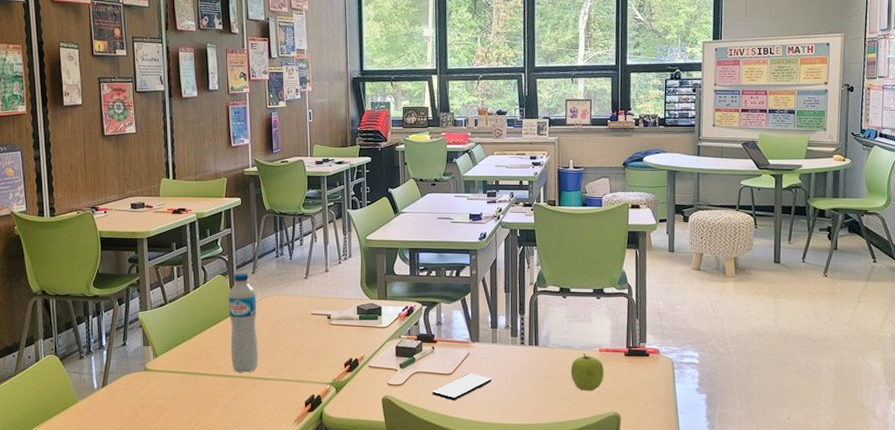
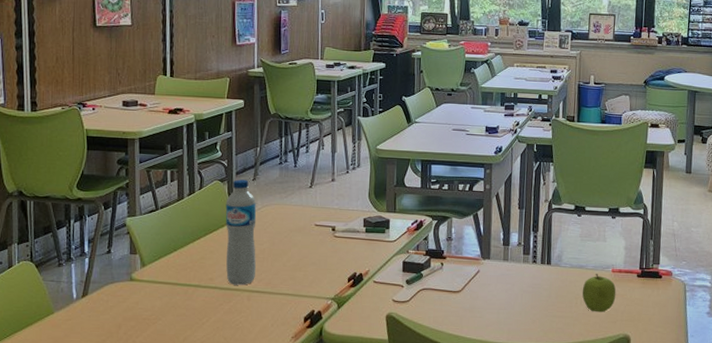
smartphone: present [432,373,492,401] -> none [439,291,502,320]

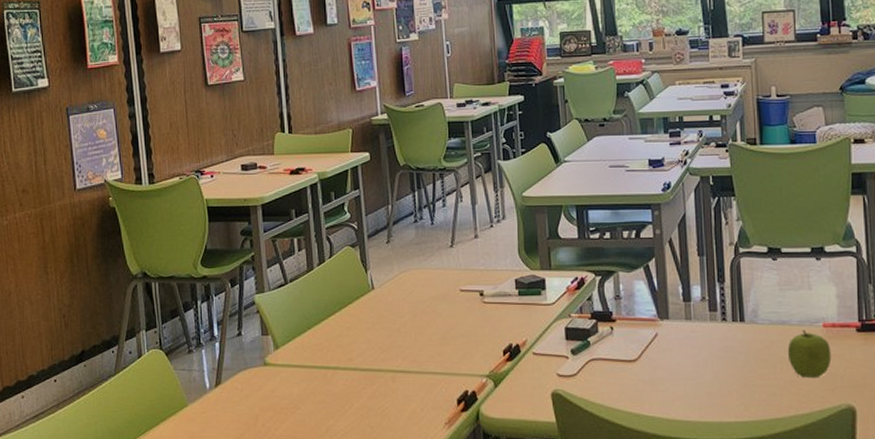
water bottle: present [225,179,257,285] -> none [359,243,398,365]

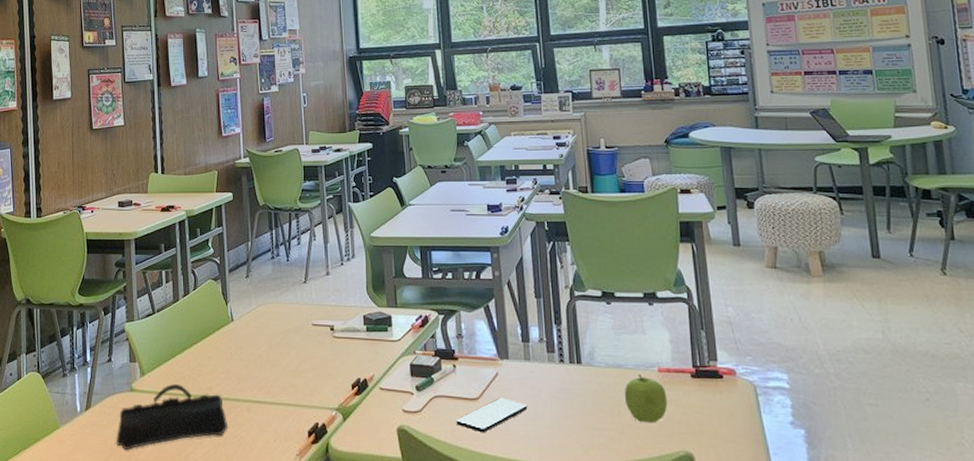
pencil case: none [251,357,372,426] -> present [117,384,228,451]
smartphone: none [613,358,688,394] -> present [456,398,528,433]

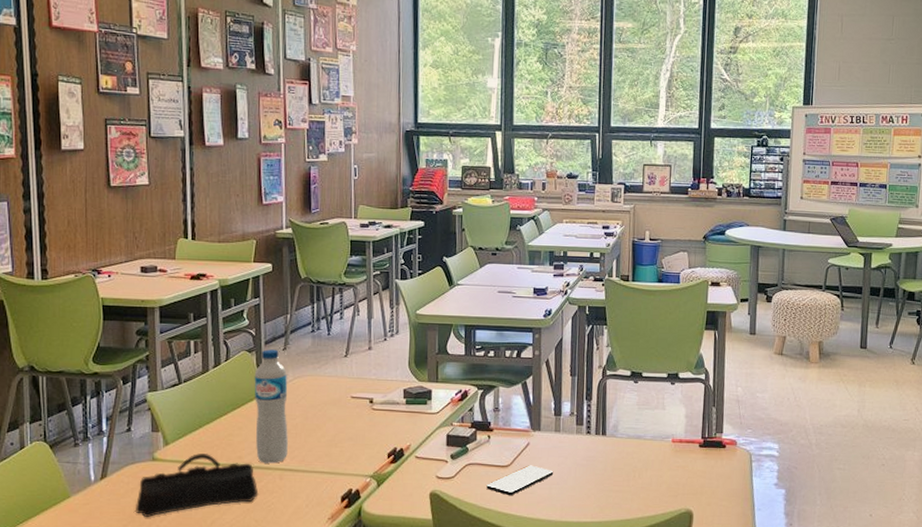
water bottle: none [220,277,254,395] -> present [254,349,288,464]
fruit: present [624,374,668,423] -> none [640,444,677,486]

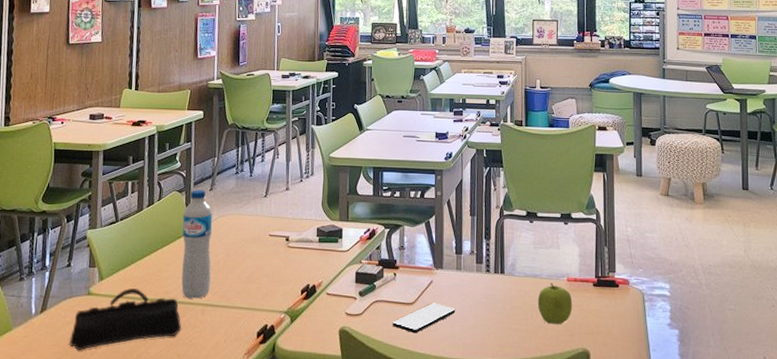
fruit: none [640,444,677,486] -> present [537,283,573,325]

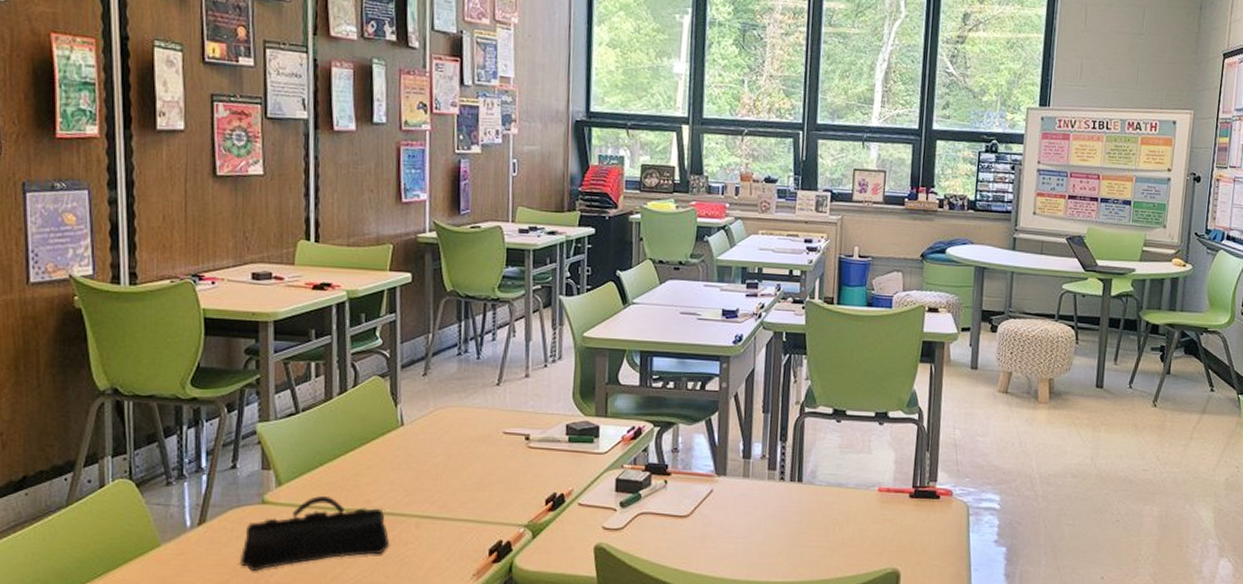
water bottle: present [181,190,213,299] -> none [387,374,428,509]
smartphone: present [392,302,456,334] -> none [661,515,741,551]
fruit: present [537,283,573,325] -> none [840,493,884,542]

